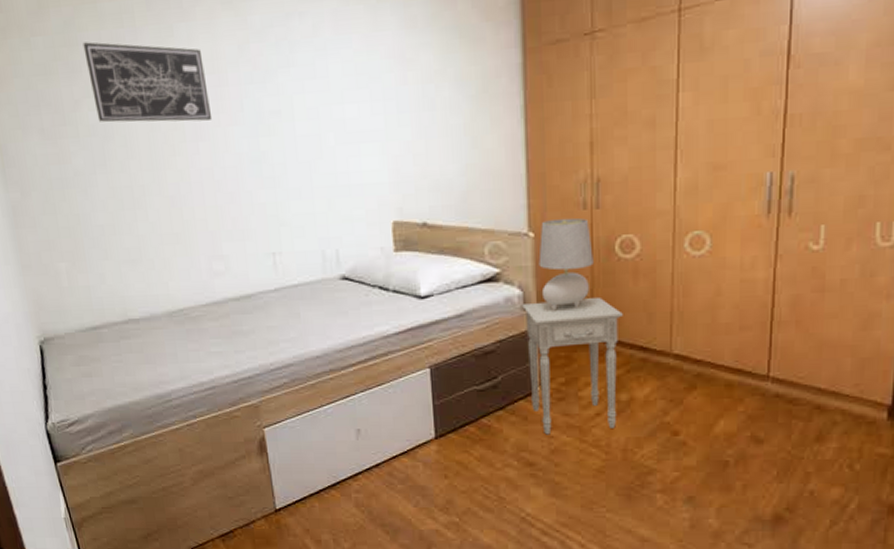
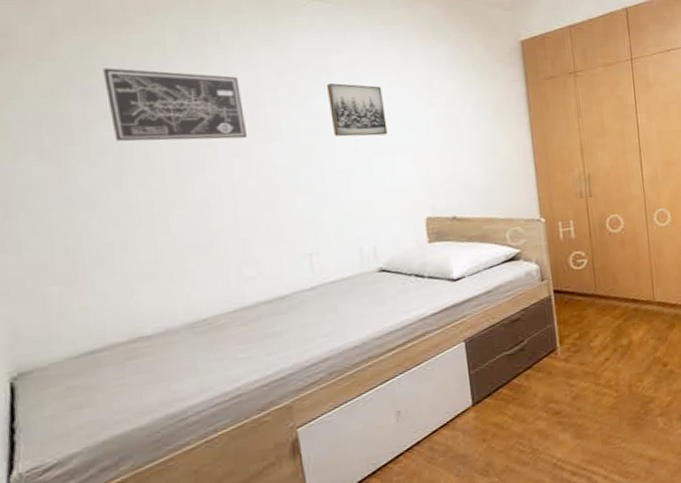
wall art: none [288,54,353,121] -> present [326,82,388,137]
nightstand: present [522,296,623,435] -> none [540,264,622,385]
table lamp: present [538,218,594,311] -> none [549,205,592,279]

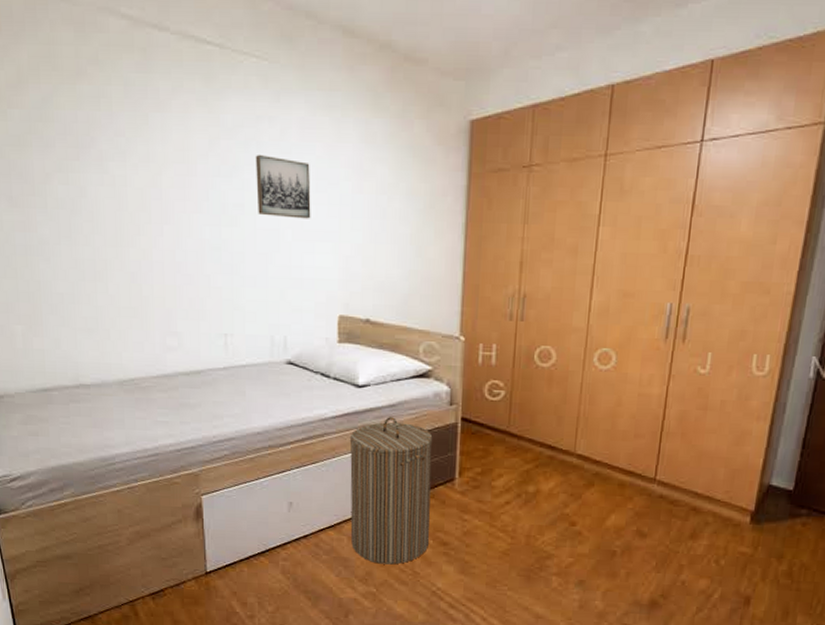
wall art: present [102,68,248,142] -> none [59,120,179,206]
laundry hamper: none [451,302,543,452] -> present [349,417,433,565]

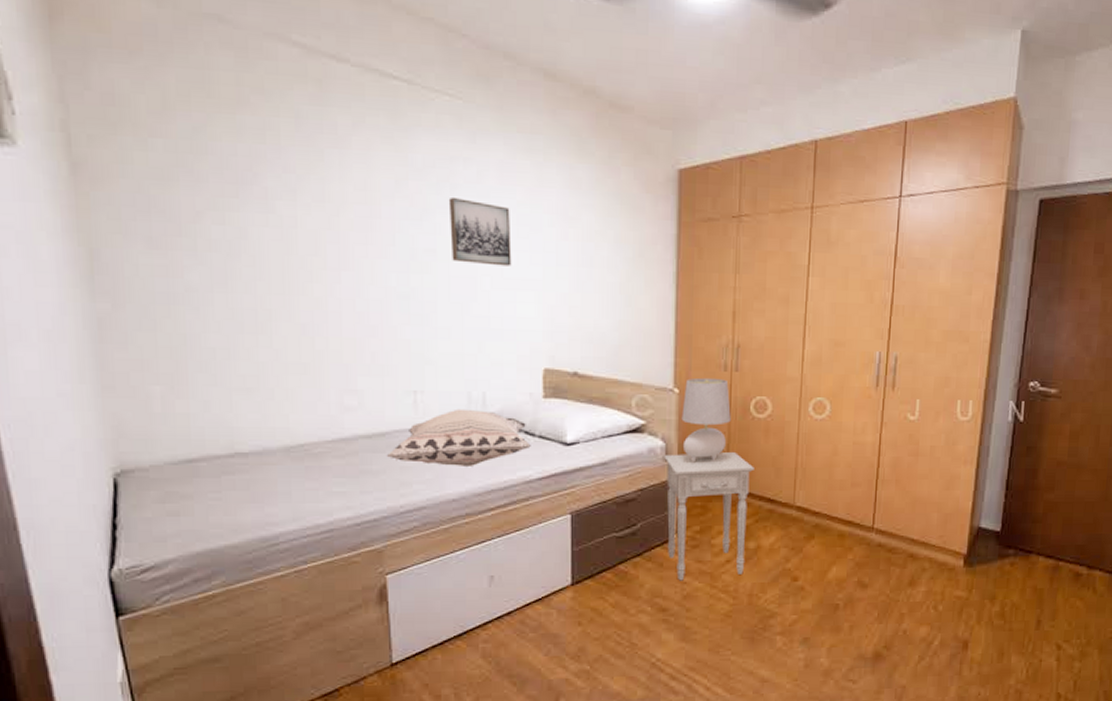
decorative pillow: none [202,351,326,403] -> present [387,408,531,466]
laundry hamper: present [349,417,433,565] -> none [557,476,648,638]
nightstand: none [449,398,536,518] -> present [664,451,754,581]
table lamp: none [466,326,515,408] -> present [681,377,731,463]

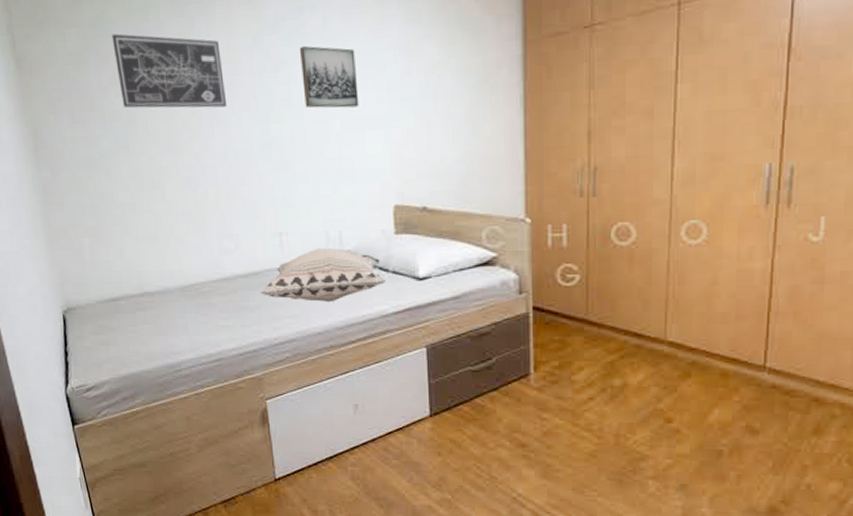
wall art: none [214,152,360,250] -> present [111,33,228,108]
nightstand: present [664,451,754,581] -> none [518,282,617,417]
table lamp: present [681,377,731,463] -> none [535,205,589,295]

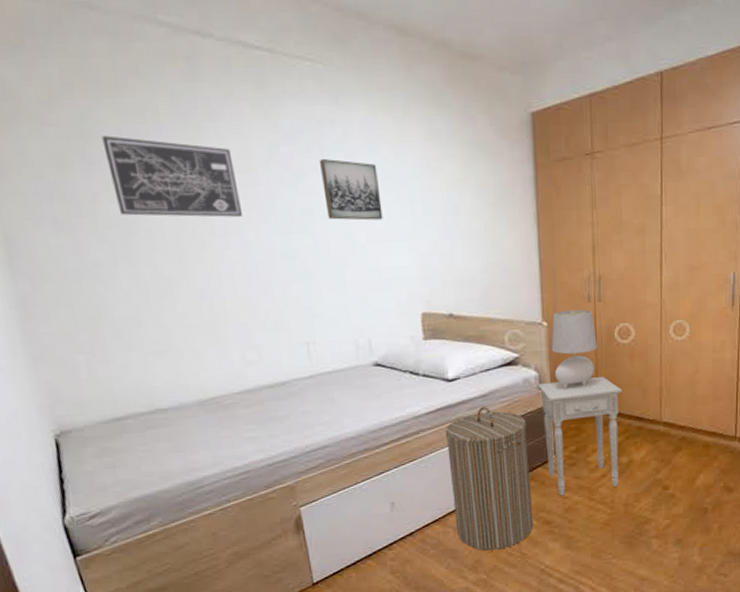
decorative pillow: present [261,247,385,302] -> none [289,355,416,408]
laundry hamper: none [413,310,506,469] -> present [445,407,534,551]
nightstand: none [518,282,617,417] -> present [538,376,622,496]
table lamp: none [535,205,589,295] -> present [551,309,597,389]

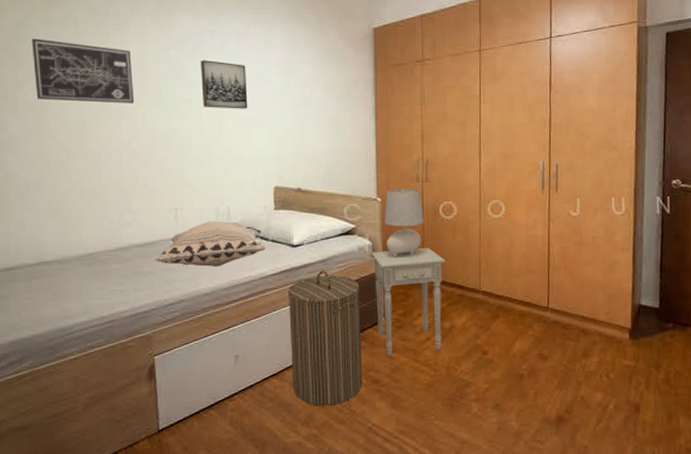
decorative pillow: none [289,355,416,408] -> present [155,221,266,267]

